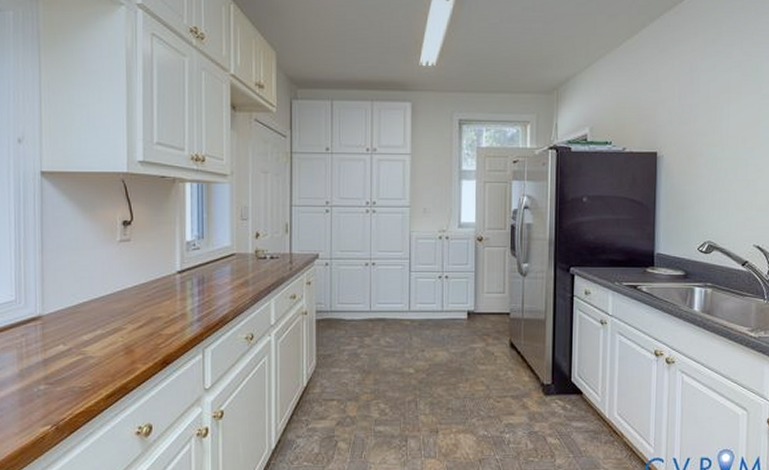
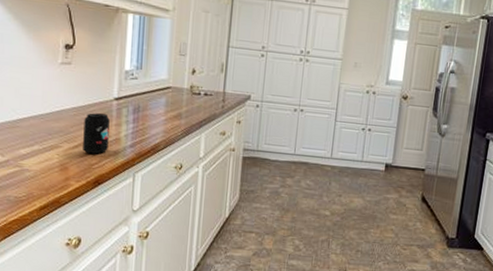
beverage can: none [147,289,174,333] -> present [83,113,110,154]

